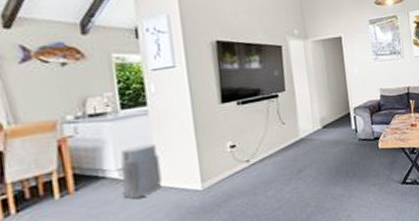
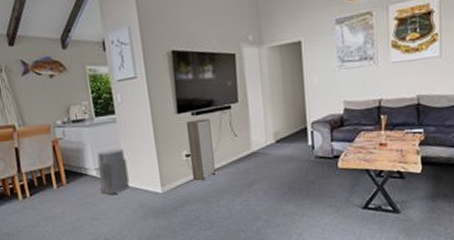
storage cabinet: none [232,107,263,172] -> present [186,118,216,181]

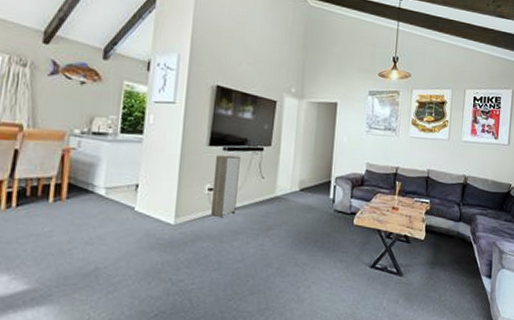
air purifier: present [96,149,130,195] -> none [104,169,144,218]

